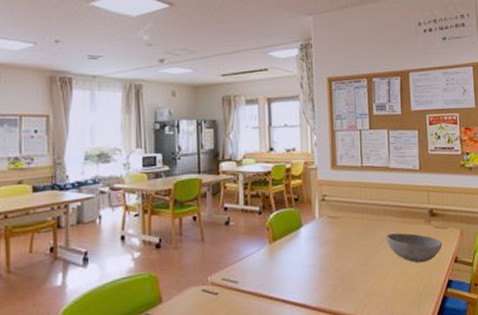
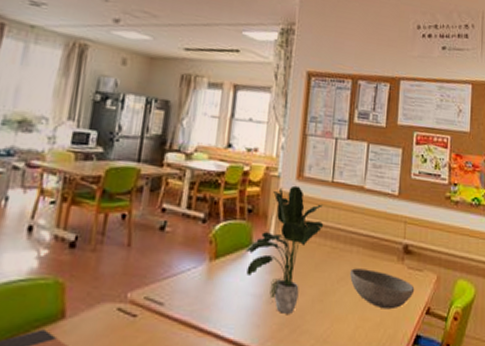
potted plant: none [297,174,359,277] -> present [245,185,324,314]

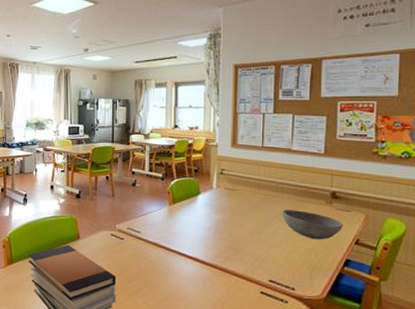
potted plant: present [245,185,324,314] -> none [195,151,257,241]

